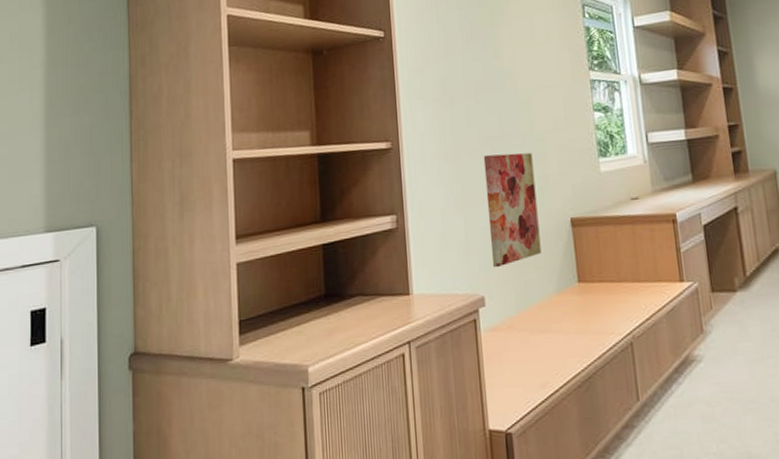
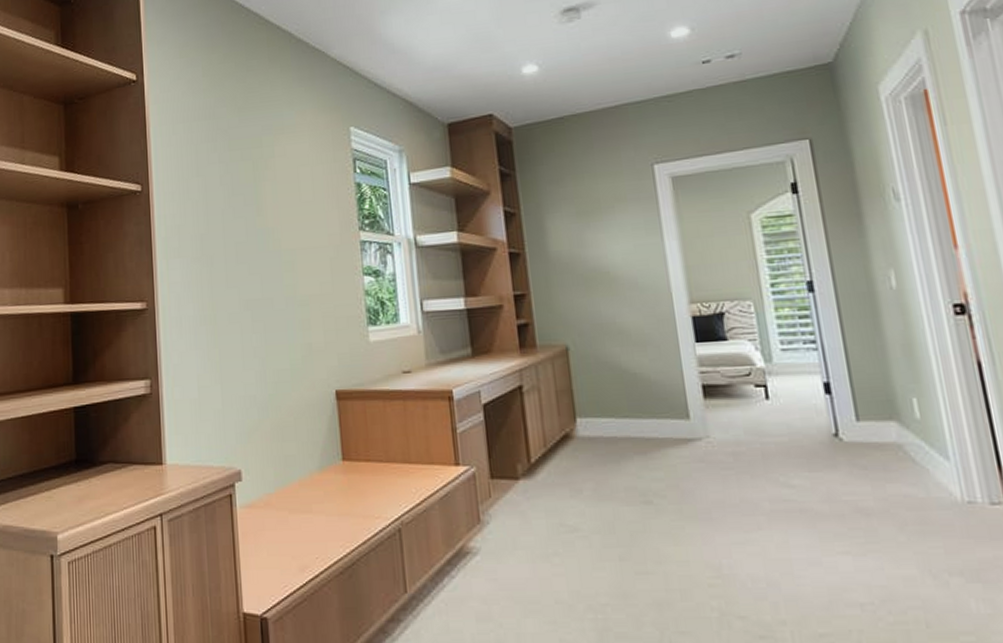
wall art: present [483,152,542,268] -> none [243,318,303,441]

